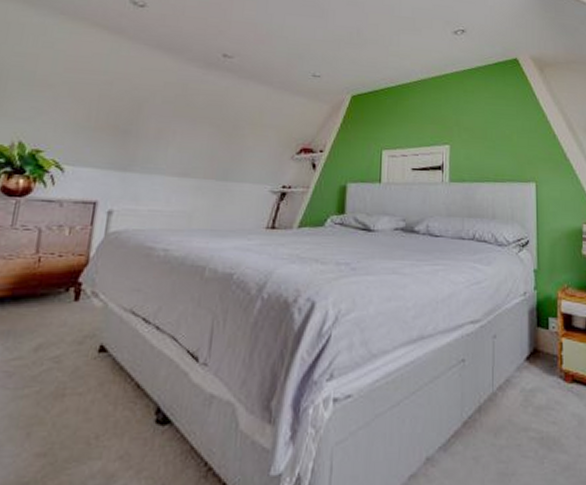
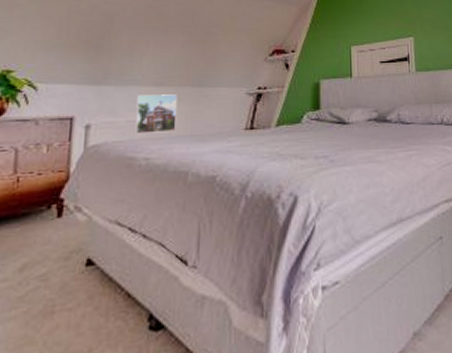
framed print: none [156,184,200,225] -> present [135,94,177,134]

